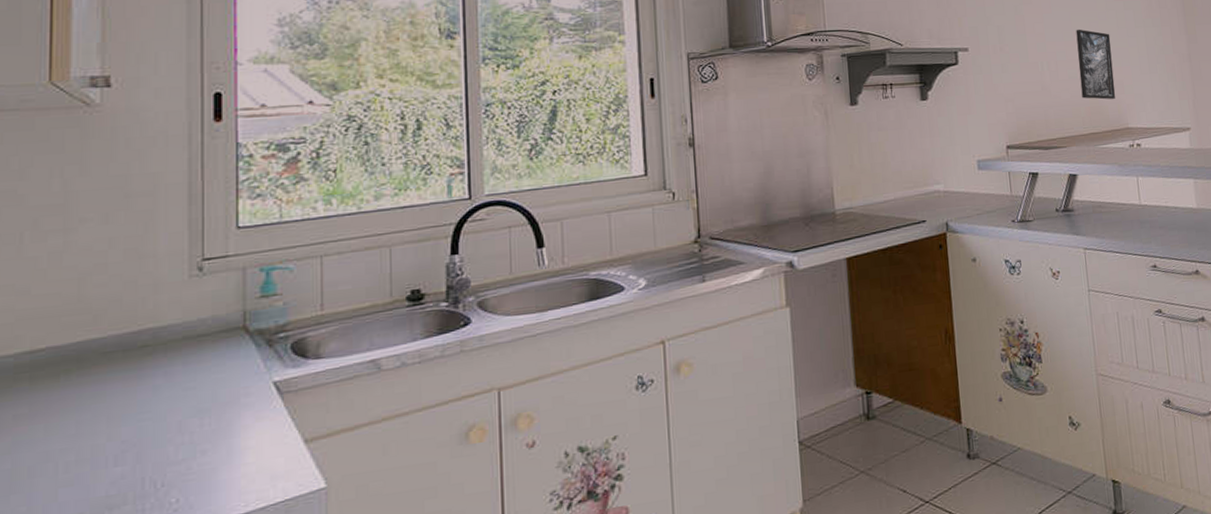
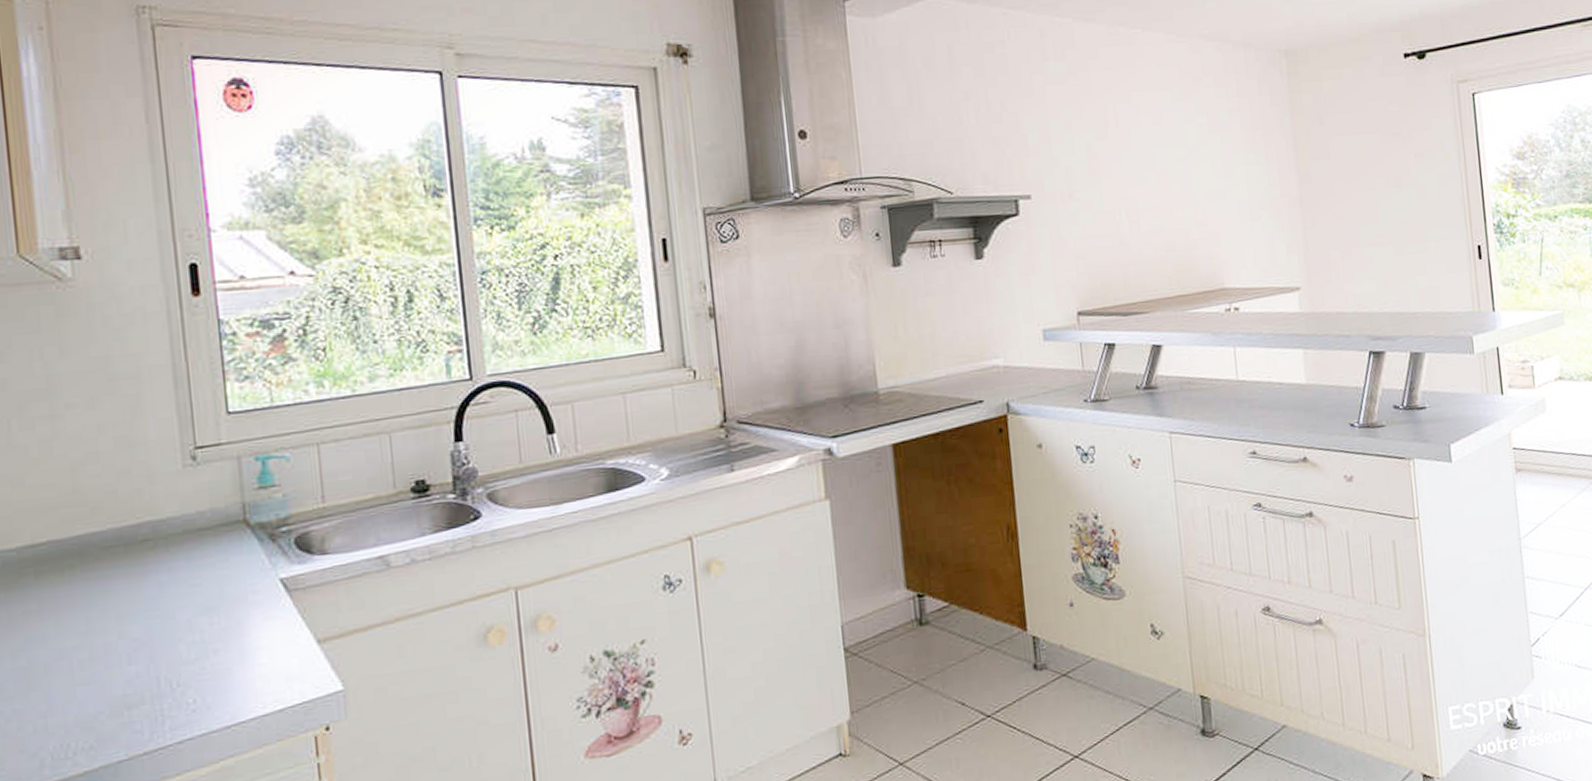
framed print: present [1076,29,1116,100] -> none [1161,168,1209,255]

